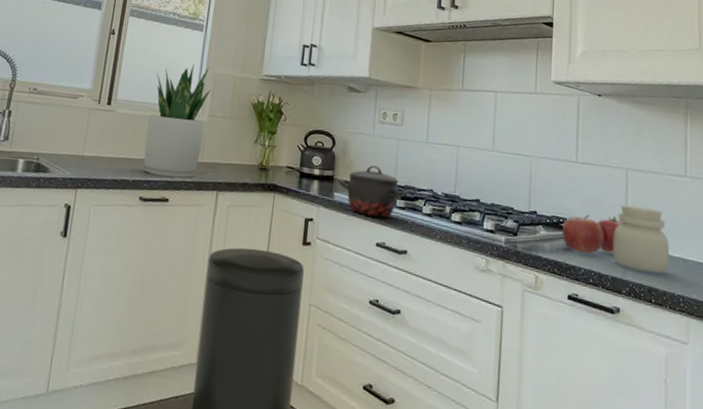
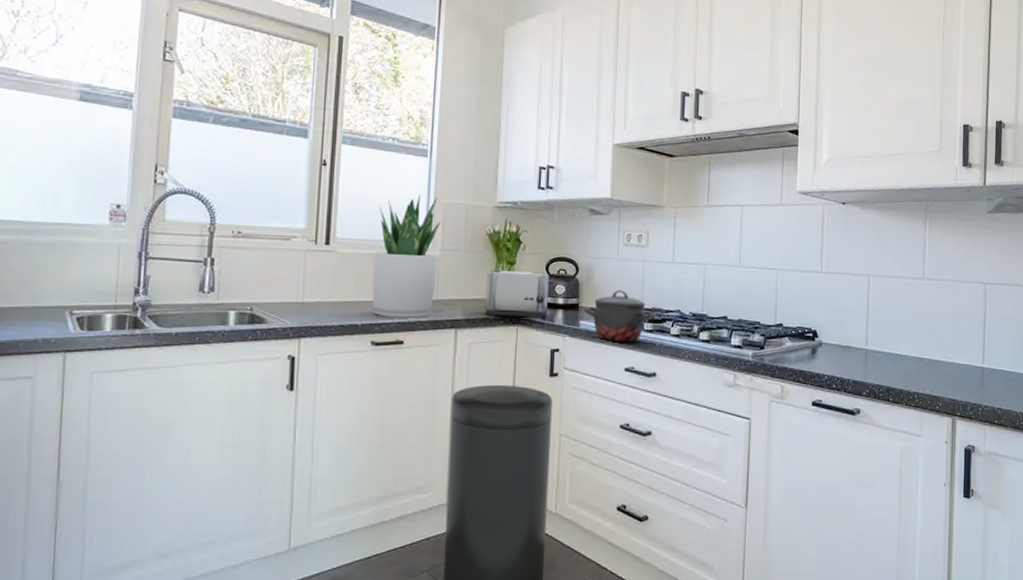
toaster: none [244,137,311,187] -> present [483,269,554,318]
fruit: present [562,214,604,255] -> none [807,323,846,361]
fruit: present [597,216,623,253] -> none [840,322,864,358]
jar: present [612,204,669,274] -> none [854,311,907,374]

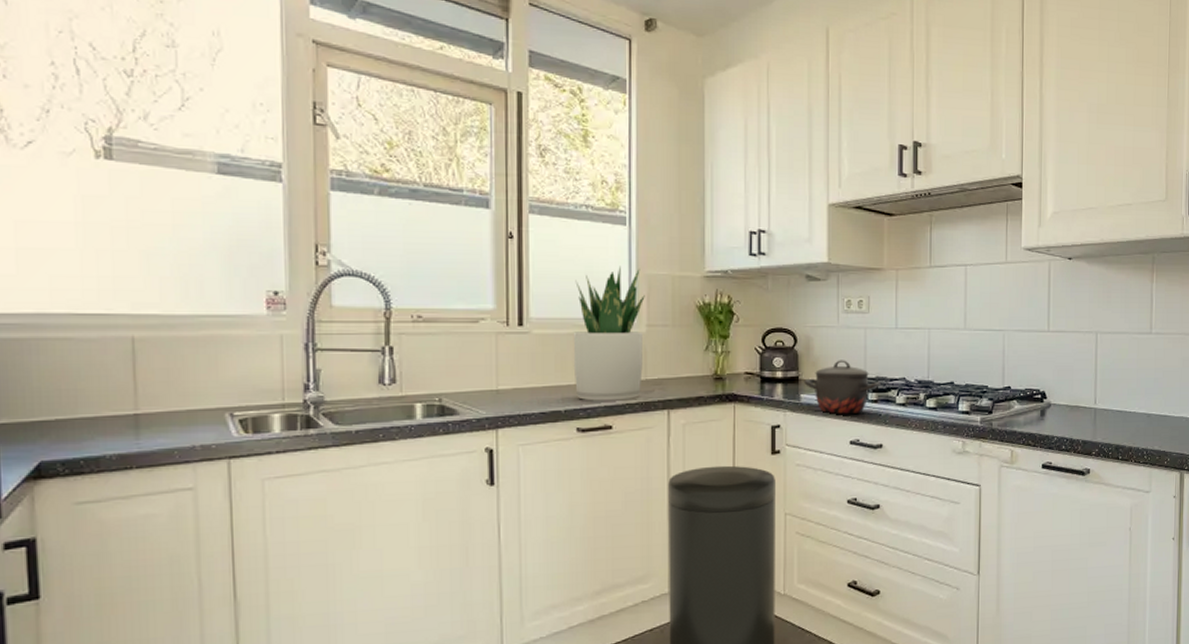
toaster: present [483,269,554,318] -> none [697,344,771,395]

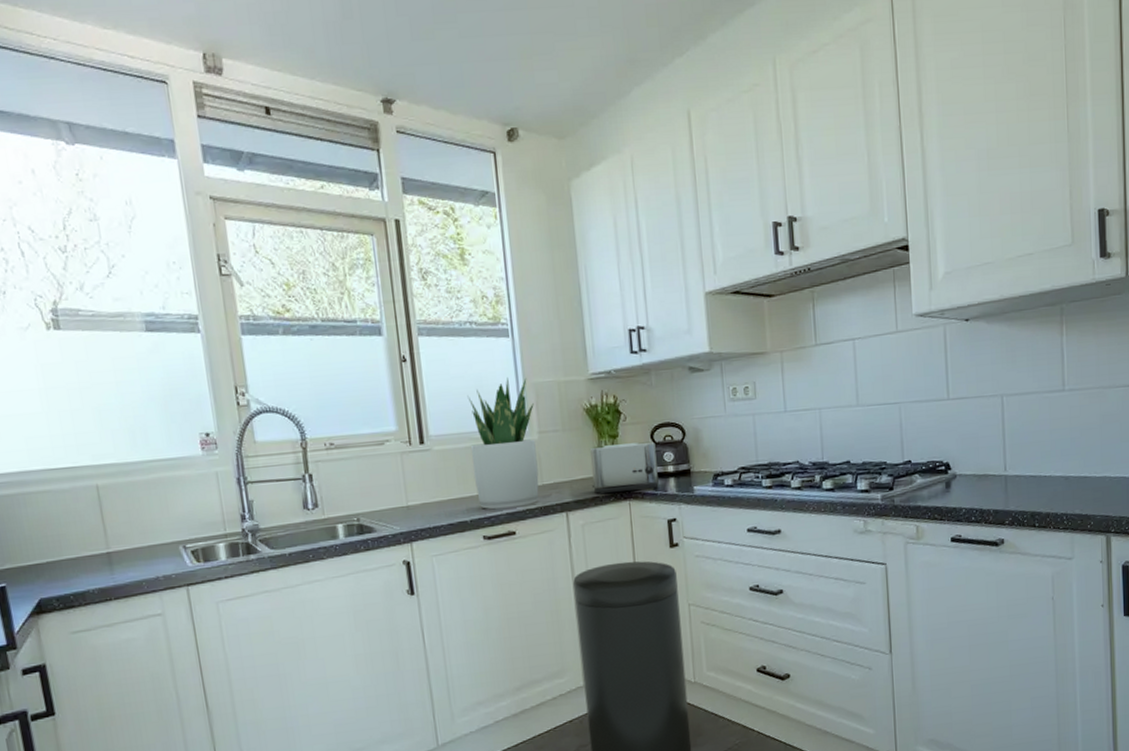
toaster: none [697,344,771,395] -> present [589,441,661,495]
cooking pot: present [804,360,881,415] -> none [696,448,774,505]

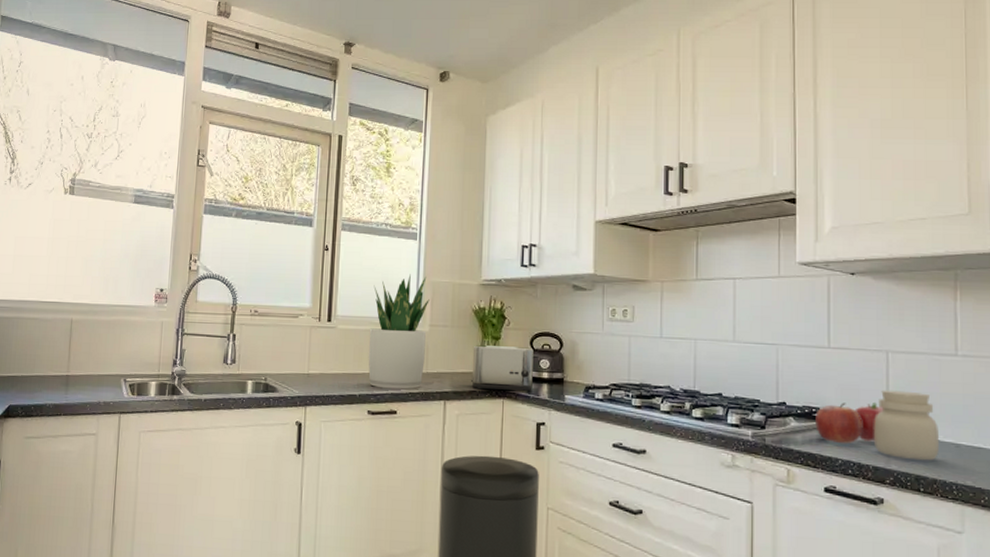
fruit: none [939,452,983,494] -> present [815,402,863,444]
fruit: none [975,448,1001,487] -> present [854,403,884,442]
jar: none [992,432,1051,498] -> present [873,390,939,461]

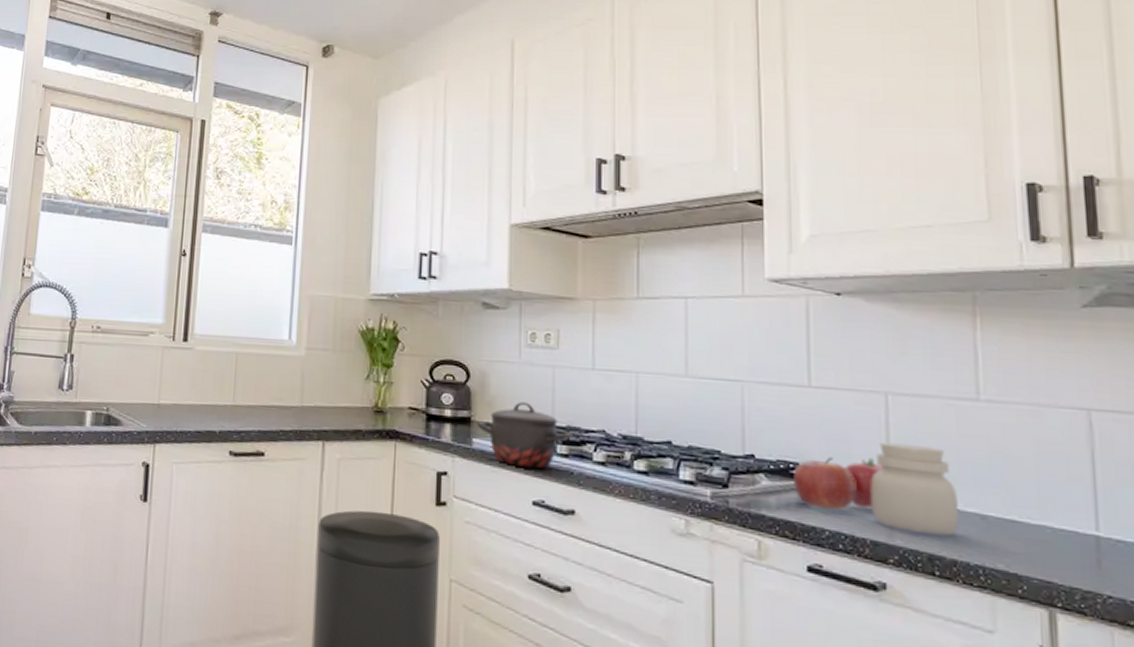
planter: present [368,274,429,390] -> none [231,286,306,426]
toaster: present [470,344,538,392] -> none [355,372,440,433]
cooking pot: none [569,365,645,419] -> present [477,401,573,470]

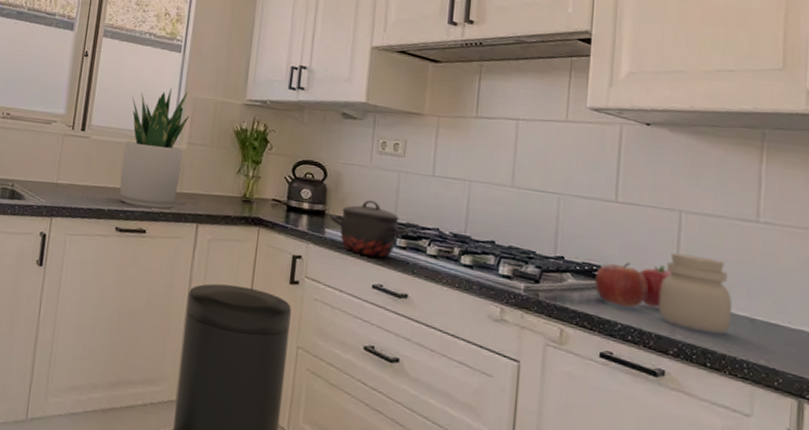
planter: none [231,286,306,426] -> present [119,88,189,209]

